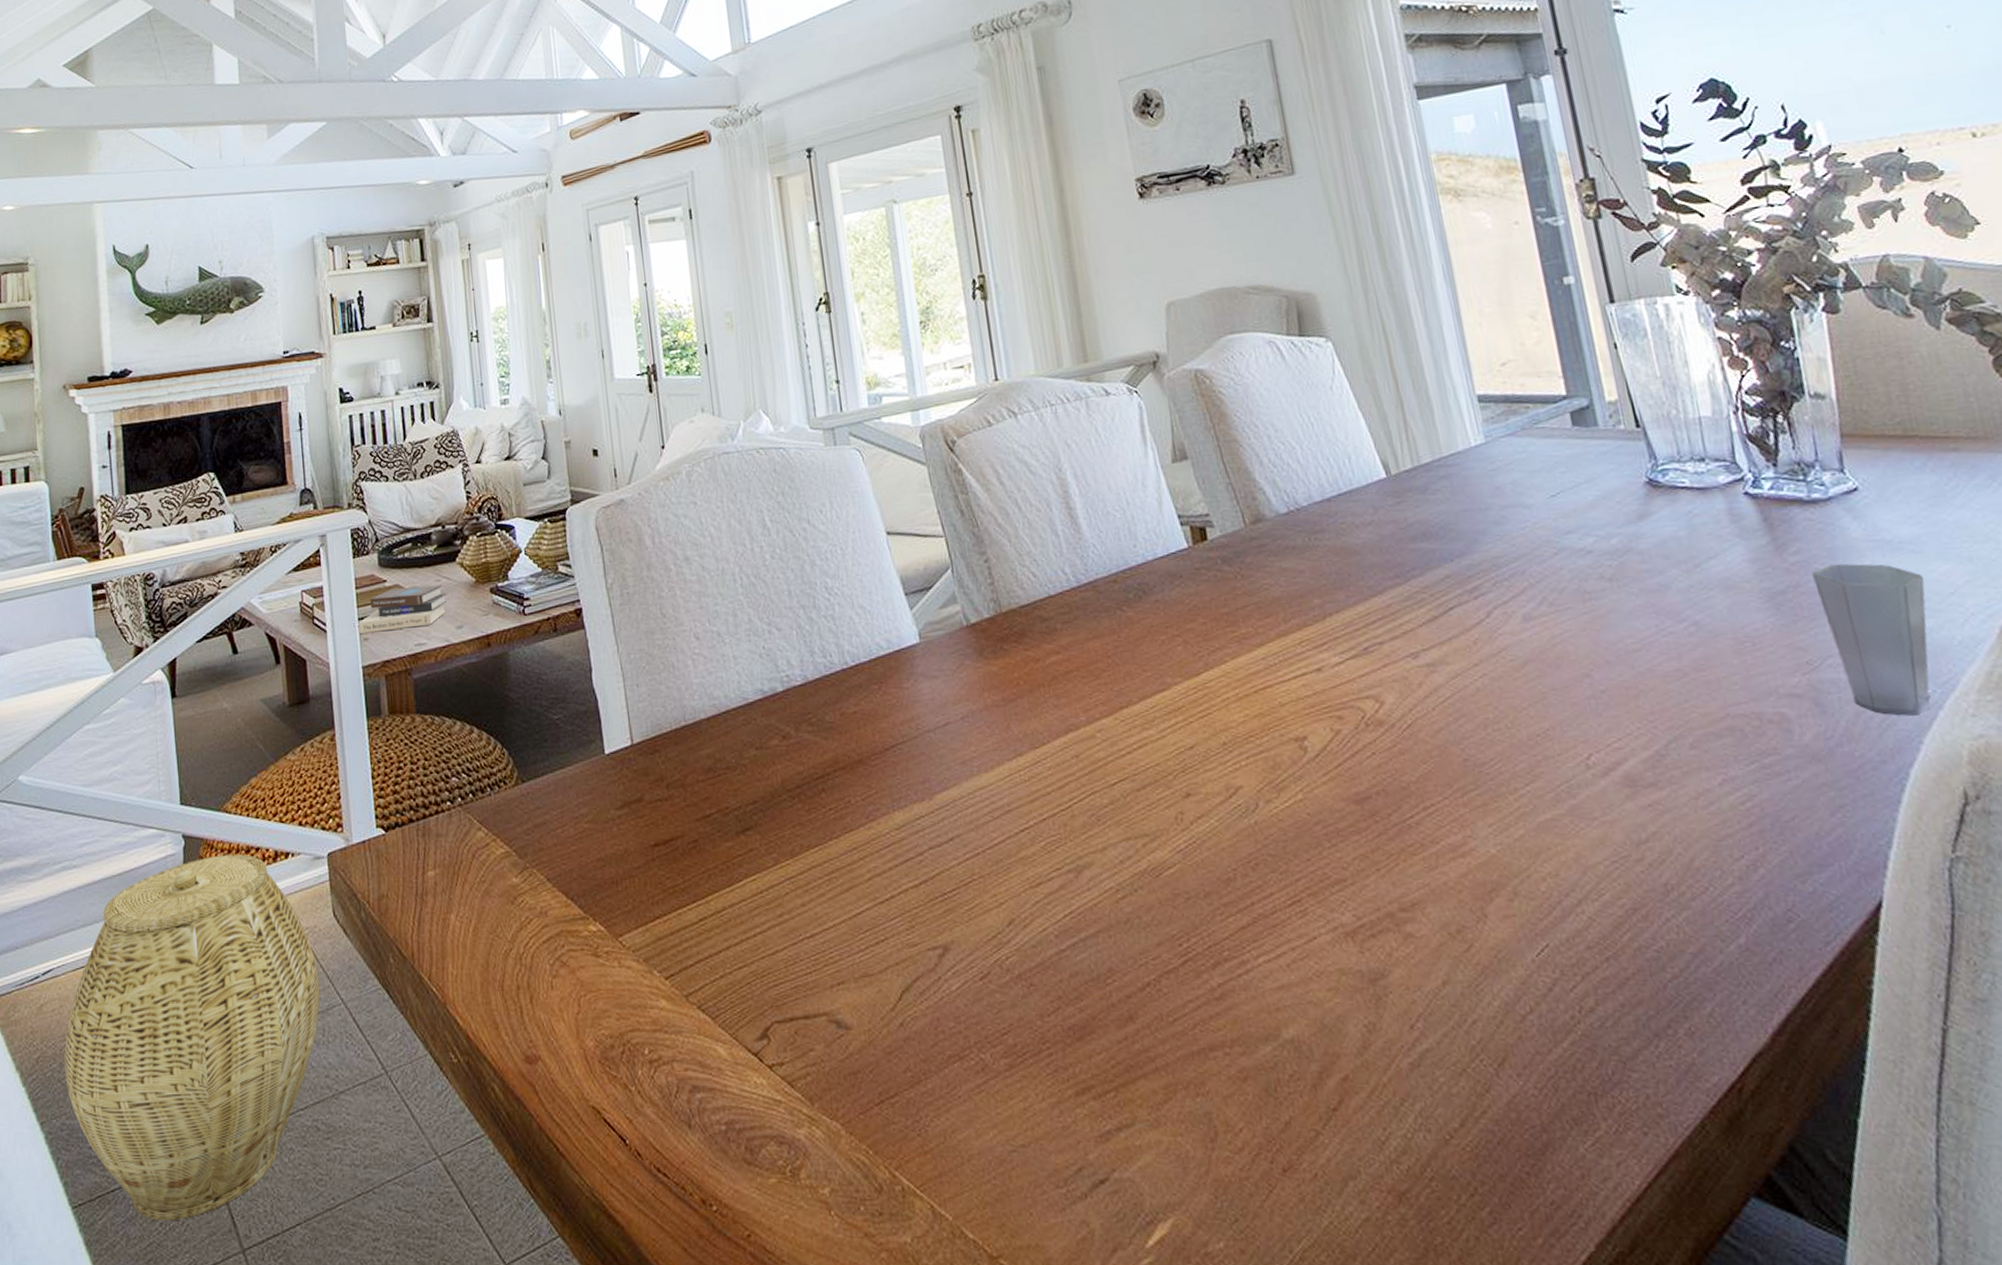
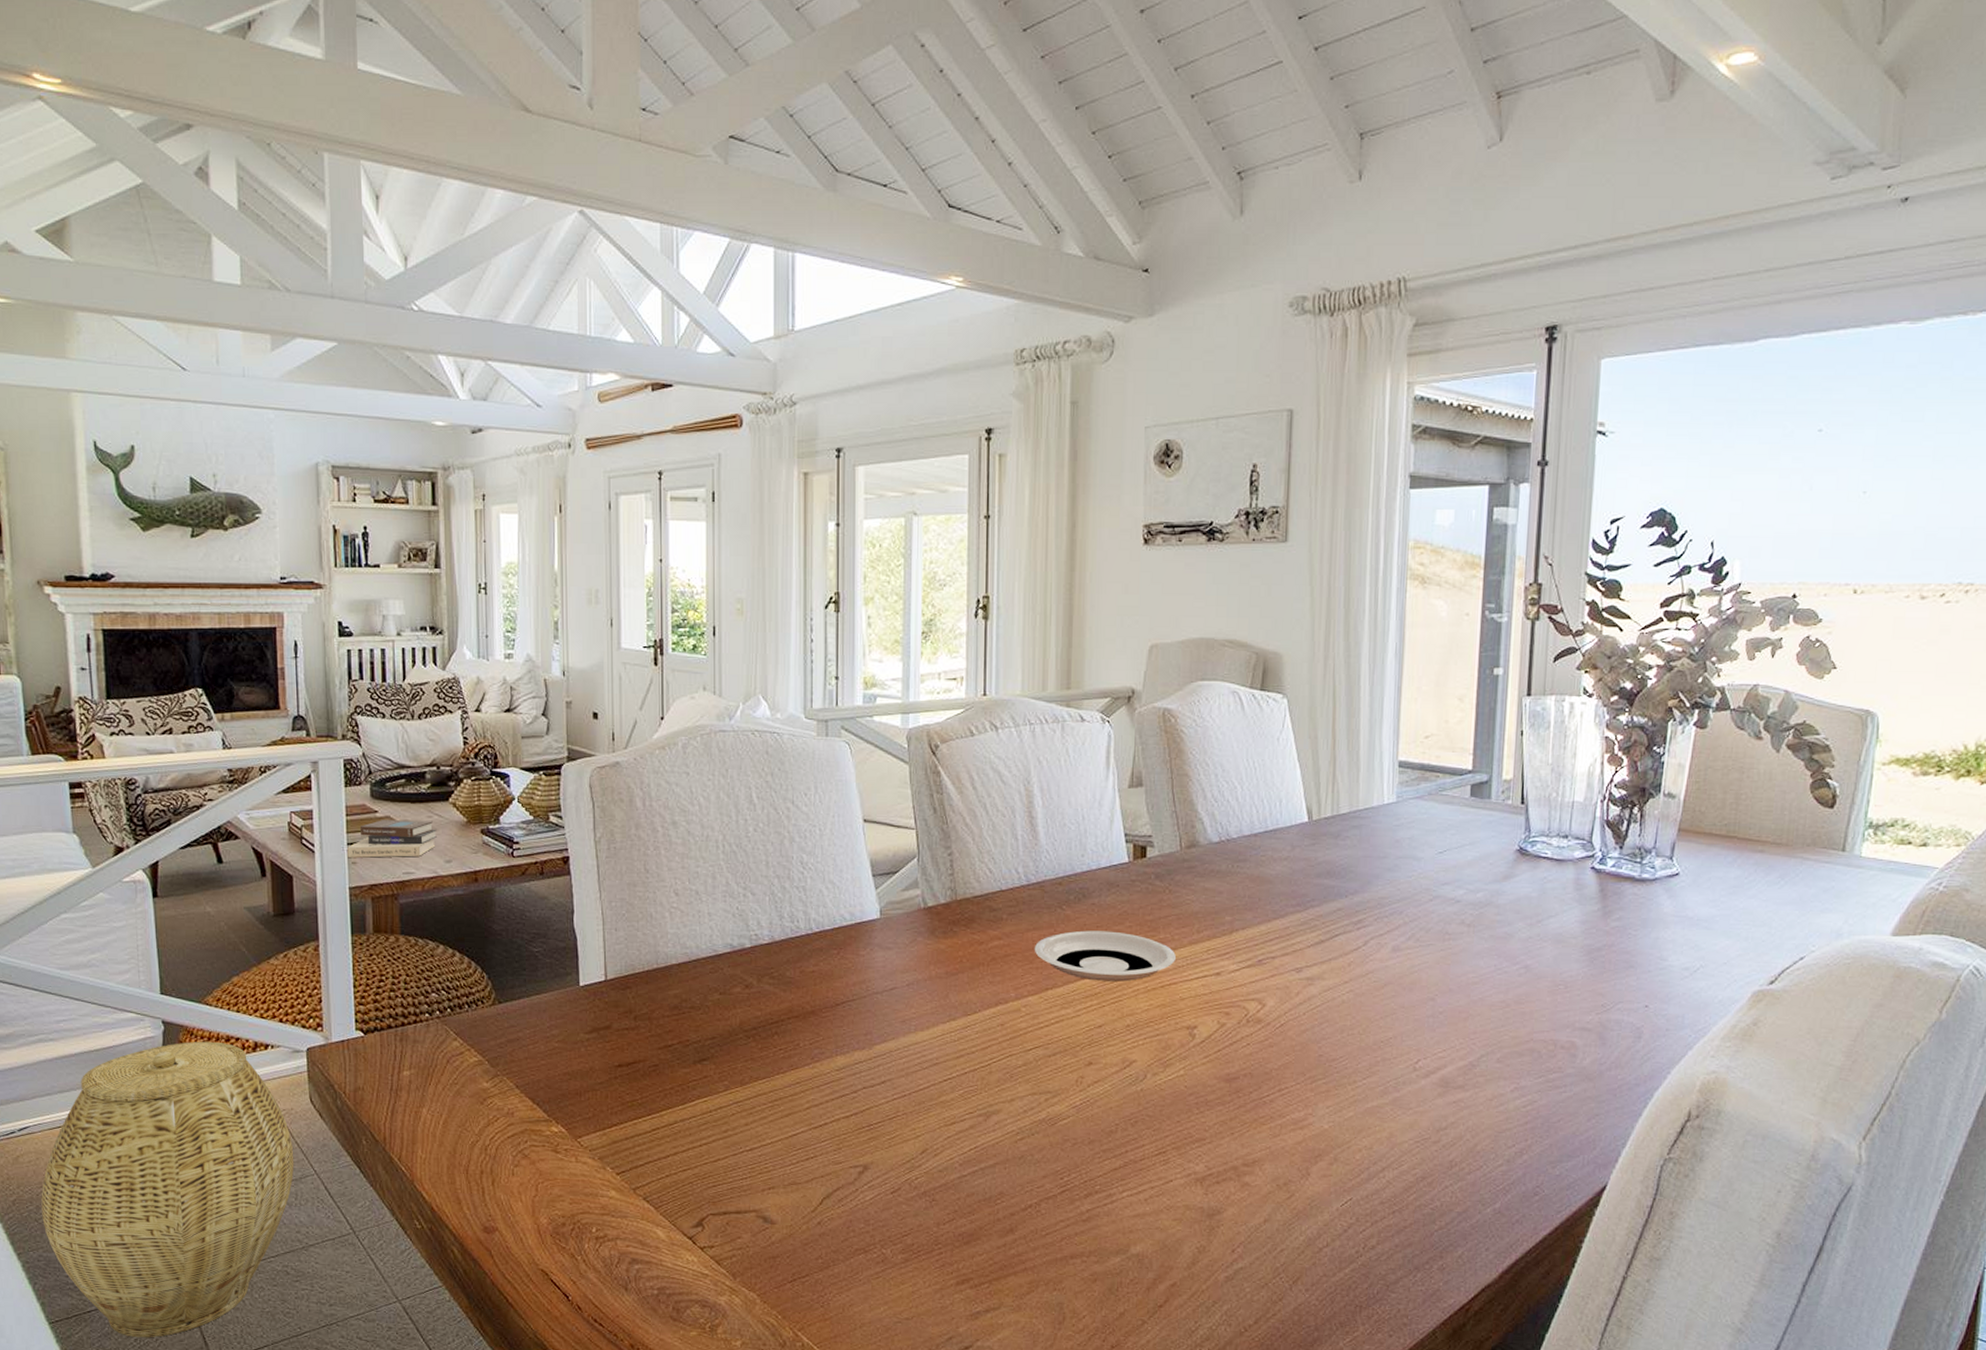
plate: none [1098,630,1265,693] -> present [1034,930,1176,982]
cup: present [1811,563,1931,716] -> none [1624,931,1708,1053]

